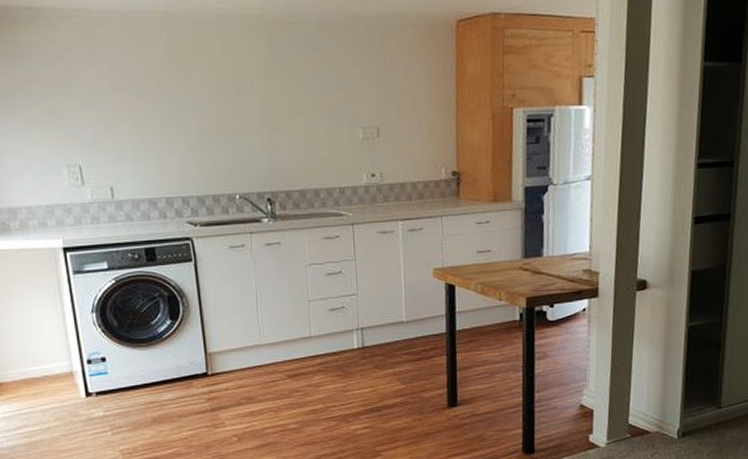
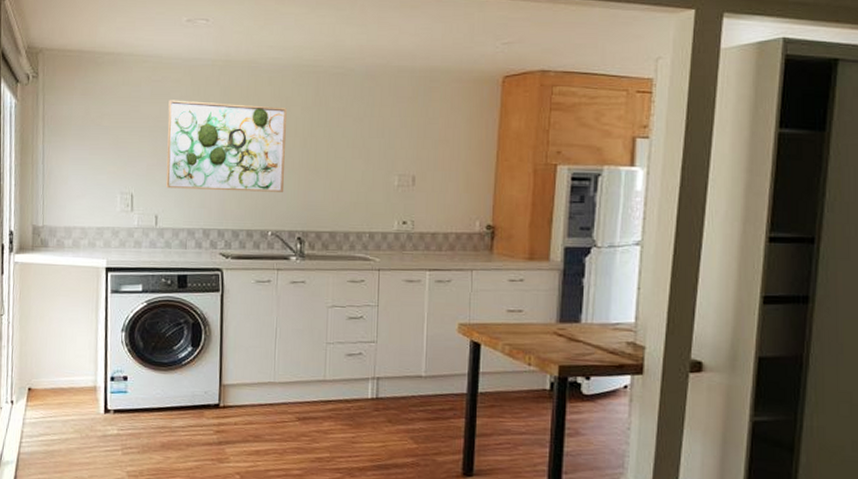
wall art: none [106,59,246,158] -> present [166,100,287,192]

